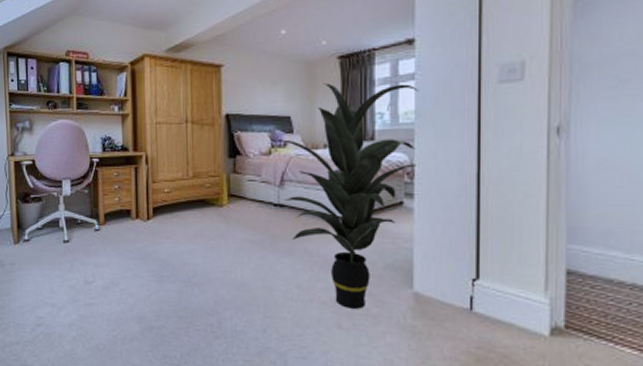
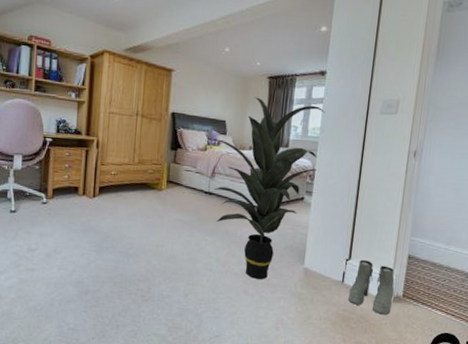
boots: none [483,278,551,354] -> present [348,259,395,315]

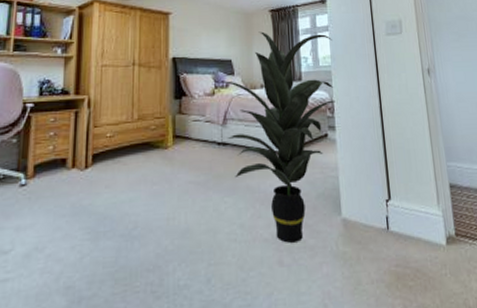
boots: present [348,259,395,315] -> none [397,197,448,264]

